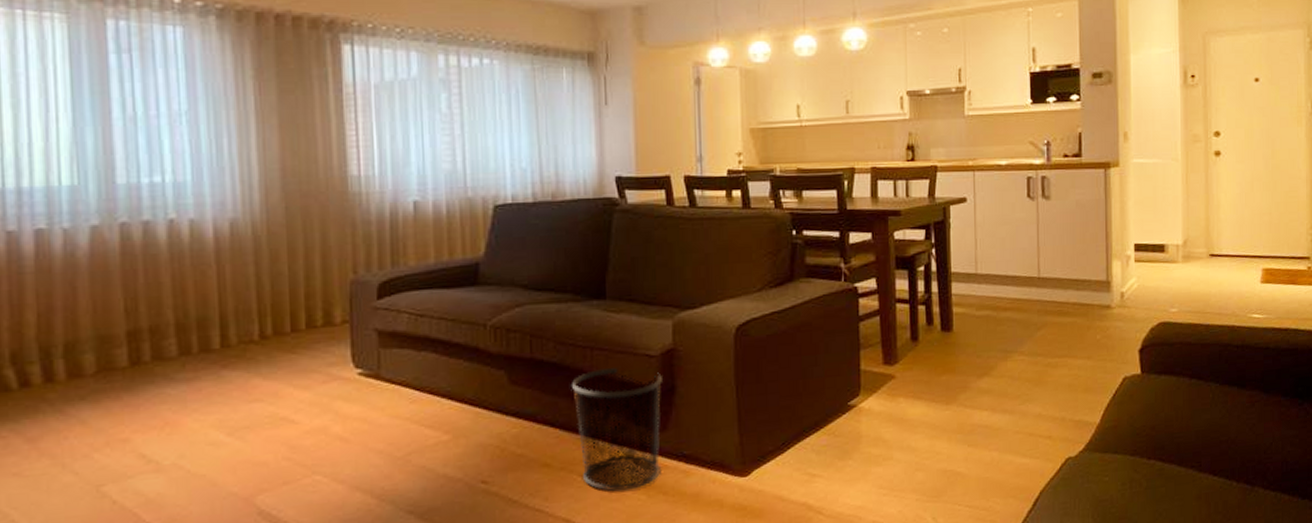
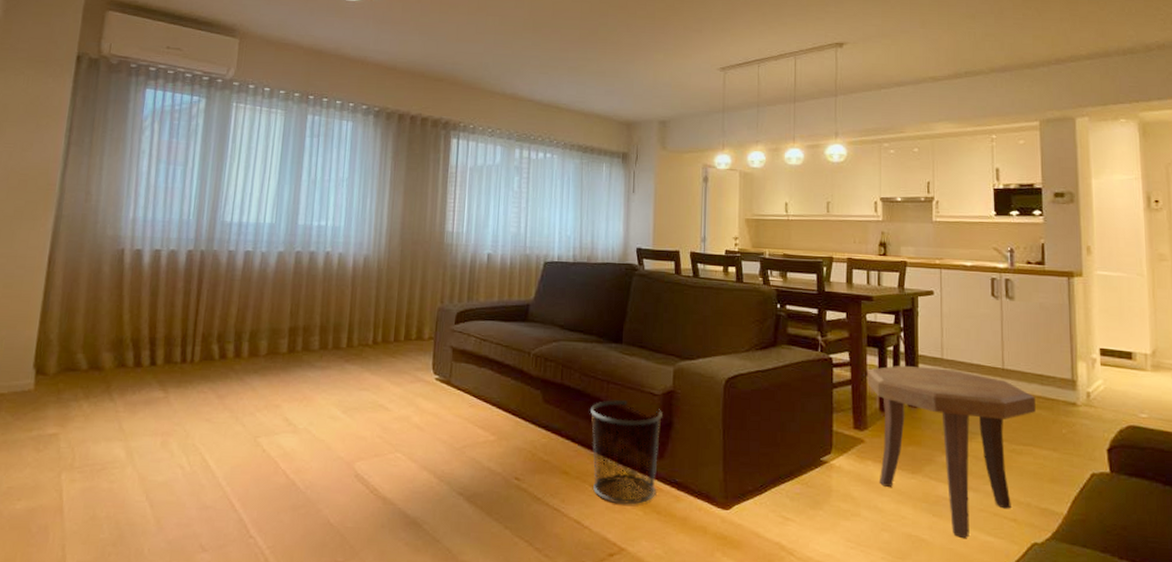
side table: none [895,284,1071,465] -> present [866,365,1036,539]

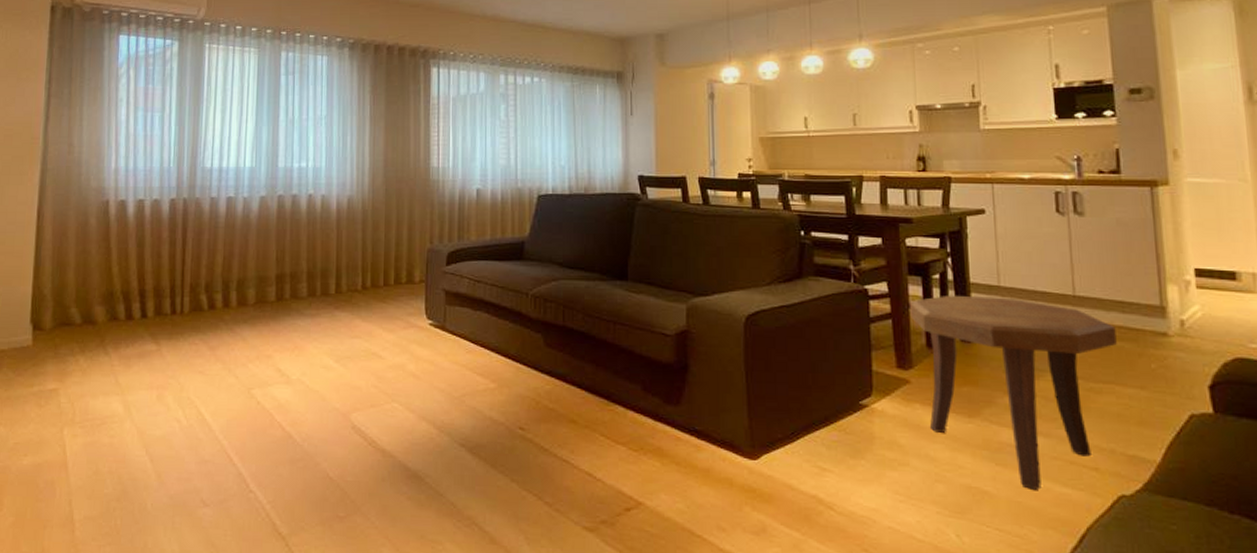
waste bin: present [589,399,664,505] -> none [596,341,678,456]

